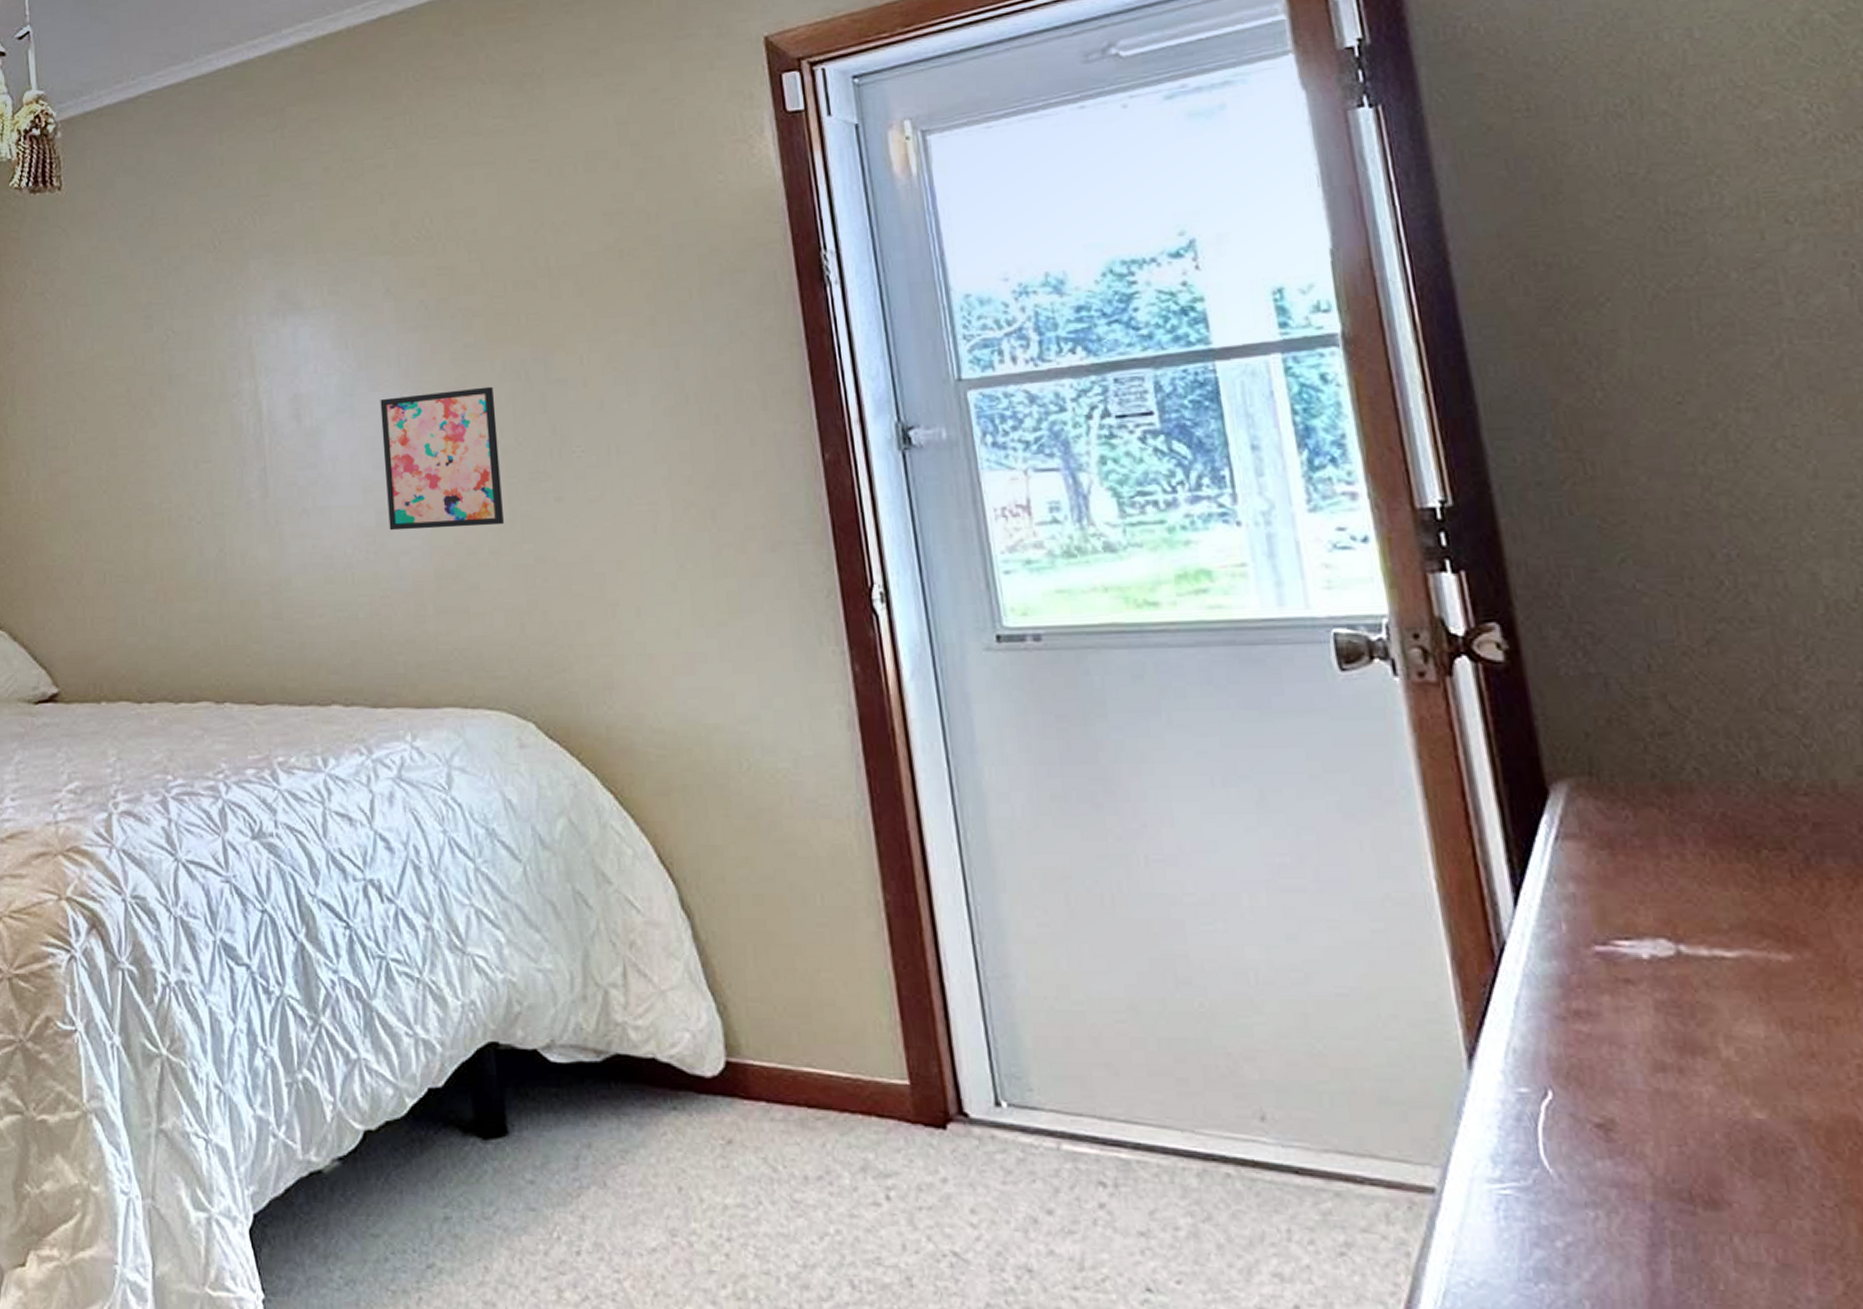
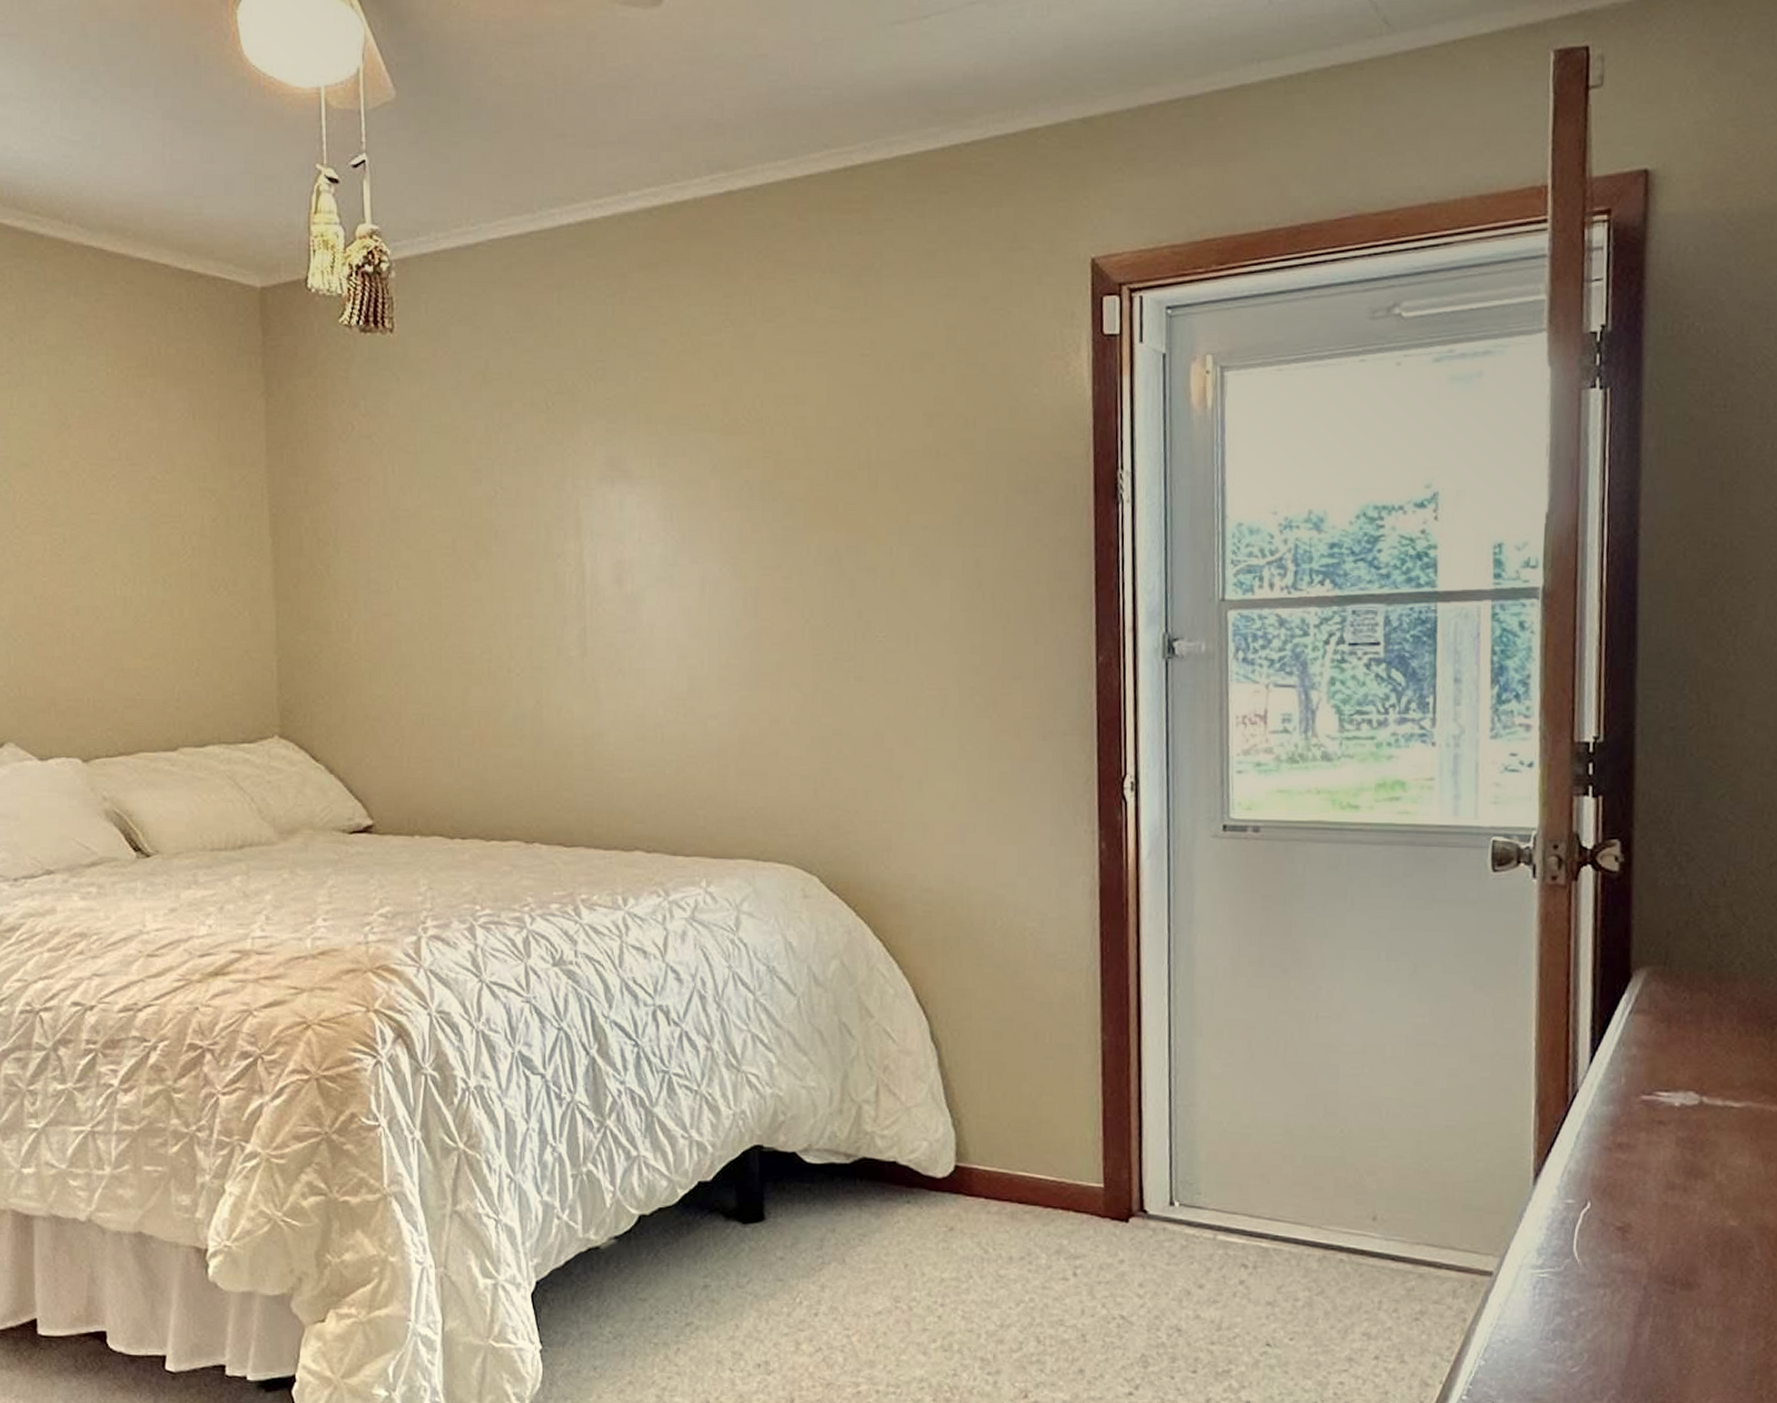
wall art: present [380,386,504,531] -> none [699,569,808,698]

